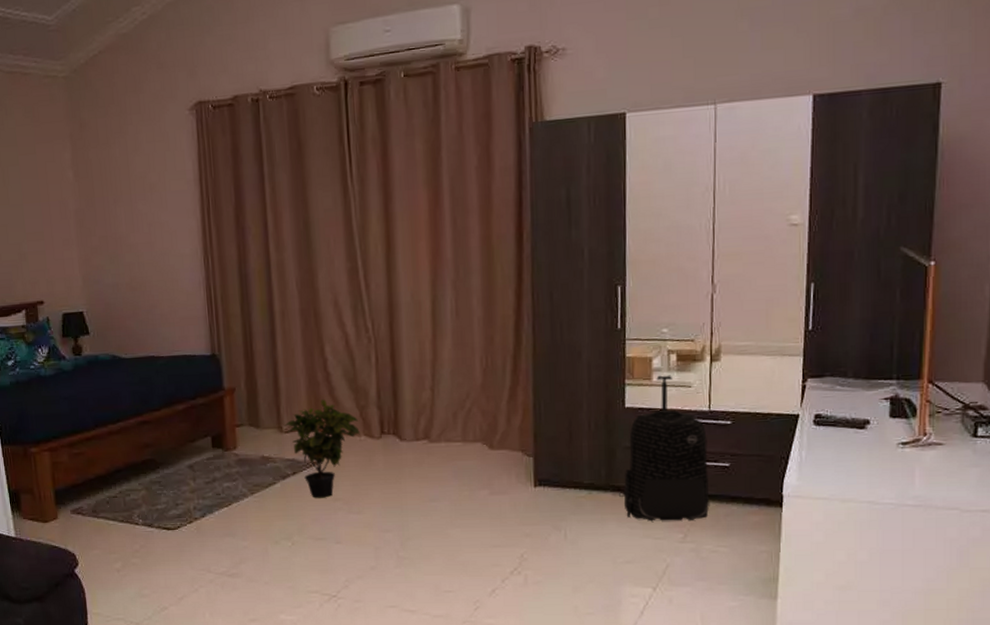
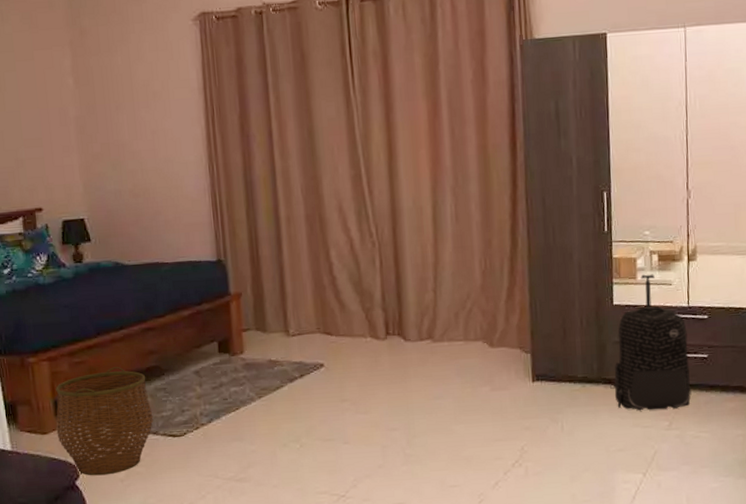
basket: none [56,459,149,565] -> present [56,367,154,476]
potted plant: present [285,399,360,498] -> none [292,303,366,400]

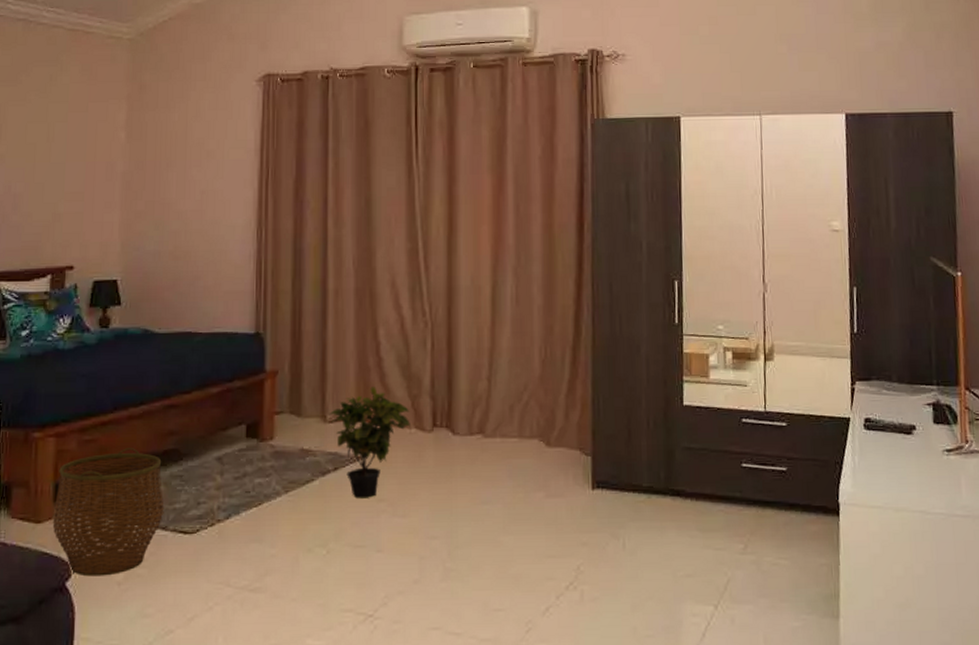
potted plant: none [292,303,366,400] -> present [330,387,410,498]
suitcase: present [610,274,692,411] -> none [678,373,769,530]

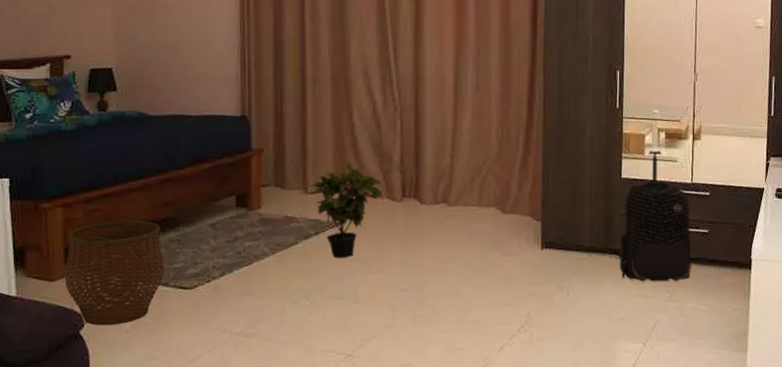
suitcase: none [678,373,769,530] -> present [615,150,692,282]

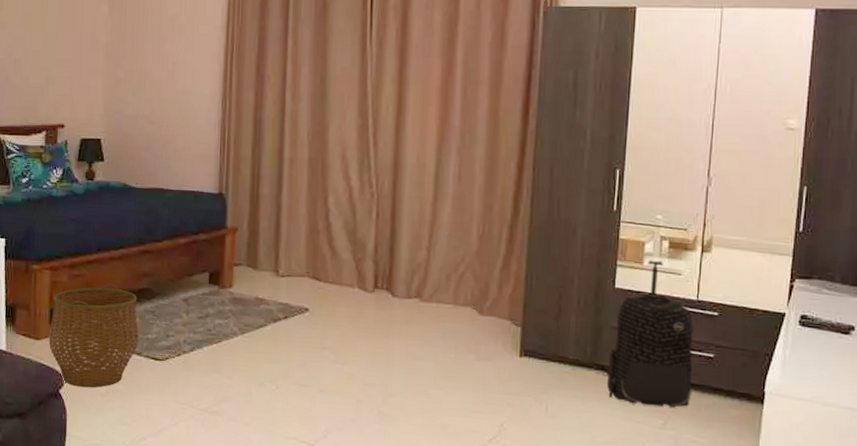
potted plant: present [311,163,382,258] -> none [282,248,354,345]

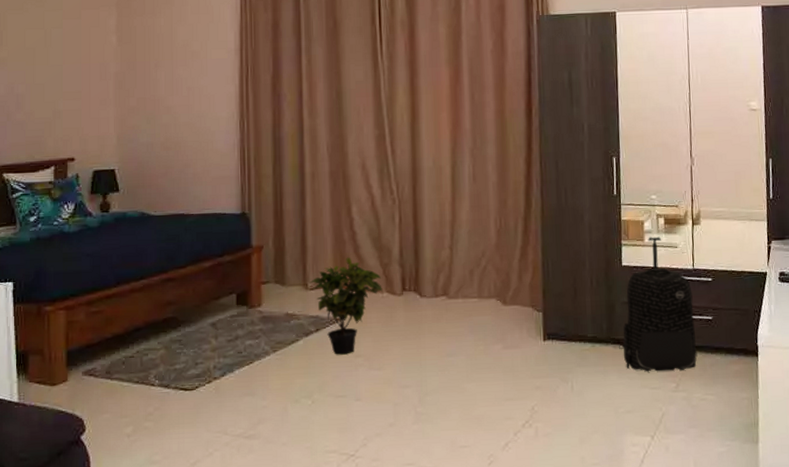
basket: present [48,284,139,388] -> none [66,317,166,430]
potted plant: none [282,248,354,345] -> present [311,257,382,355]

